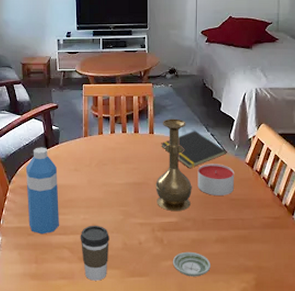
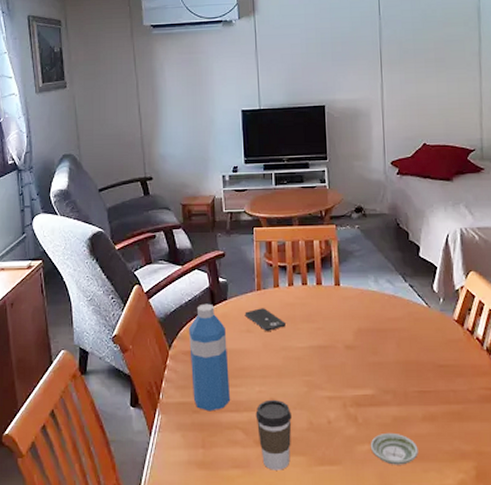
smartphone: none [73,151,107,170] -> present [244,308,286,331]
vase: present [155,118,192,211] -> none [345,266,390,381]
notepad: present [161,131,227,169] -> none [349,281,430,328]
candle: present [197,164,235,195] -> none [395,321,442,361]

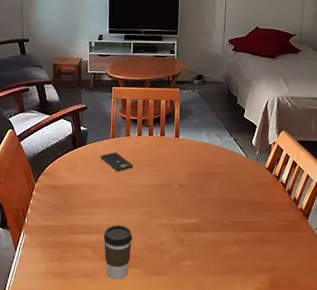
water bottle: present [189,303,230,412] -> none [52,147,84,233]
saucer: present [370,432,418,465] -> none [192,252,229,277]

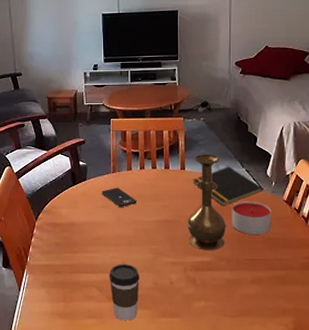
vase: none [179,123,214,213] -> present [187,154,226,250]
notepad: none [186,135,248,172] -> present [193,166,263,207]
candle: none [219,167,255,199] -> present [232,201,272,234]

